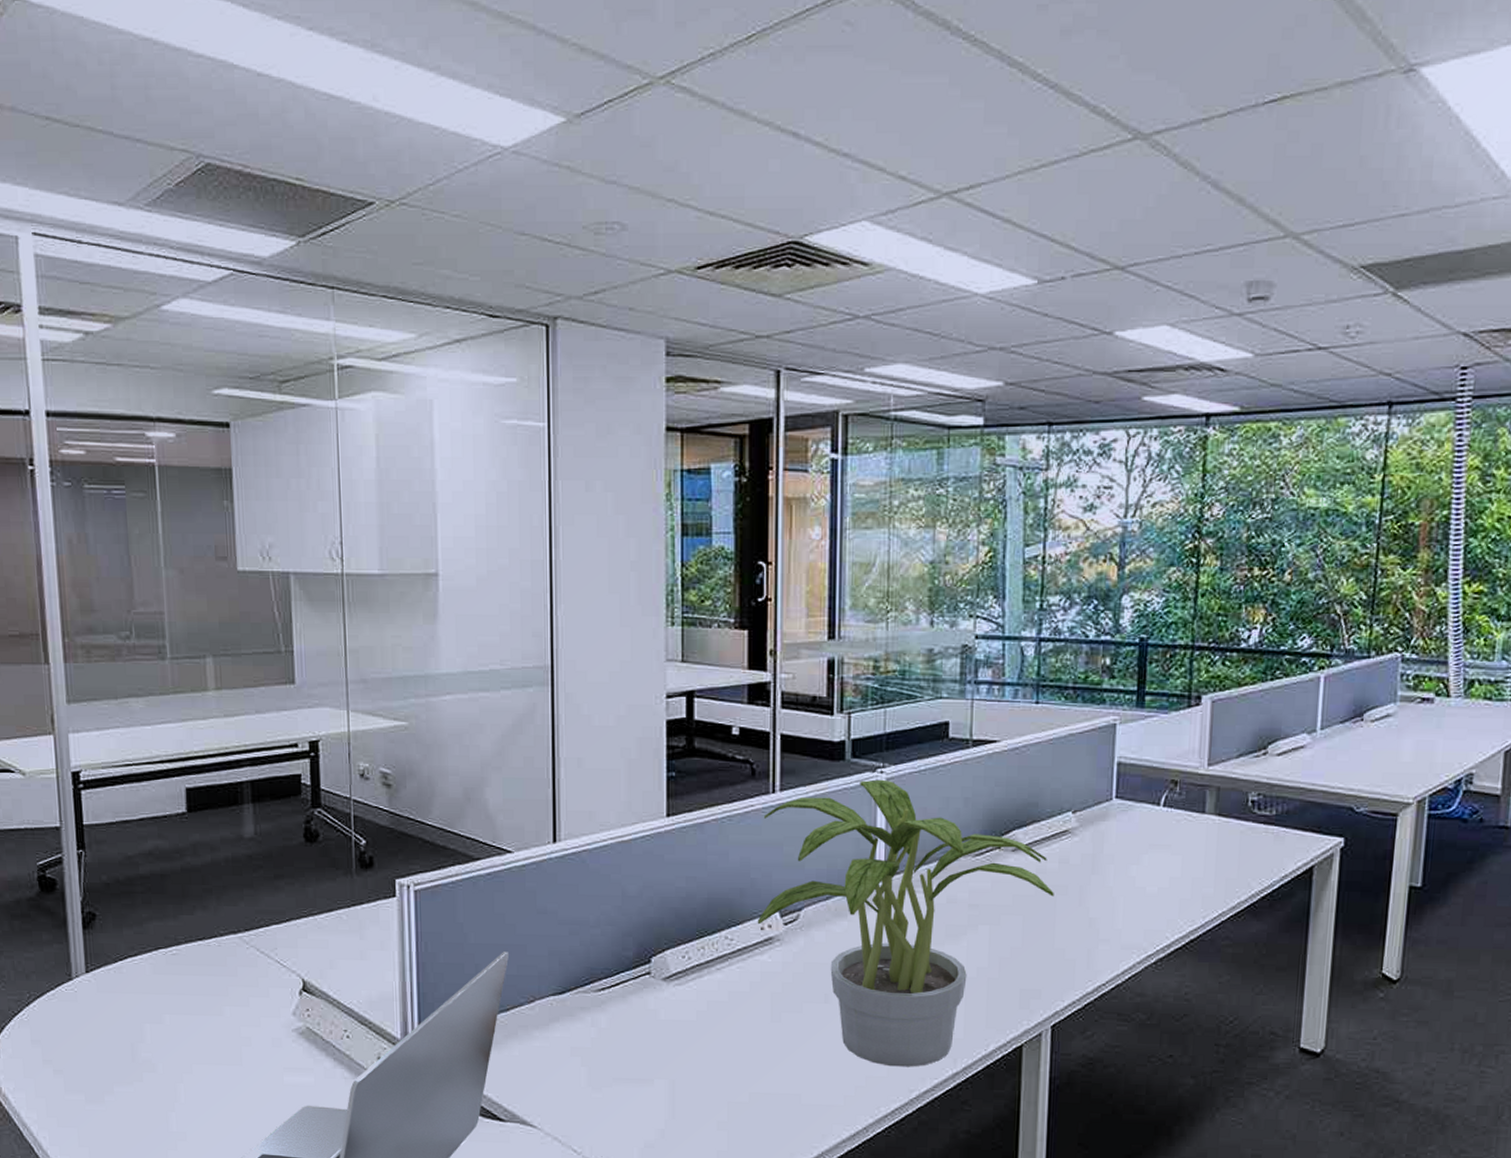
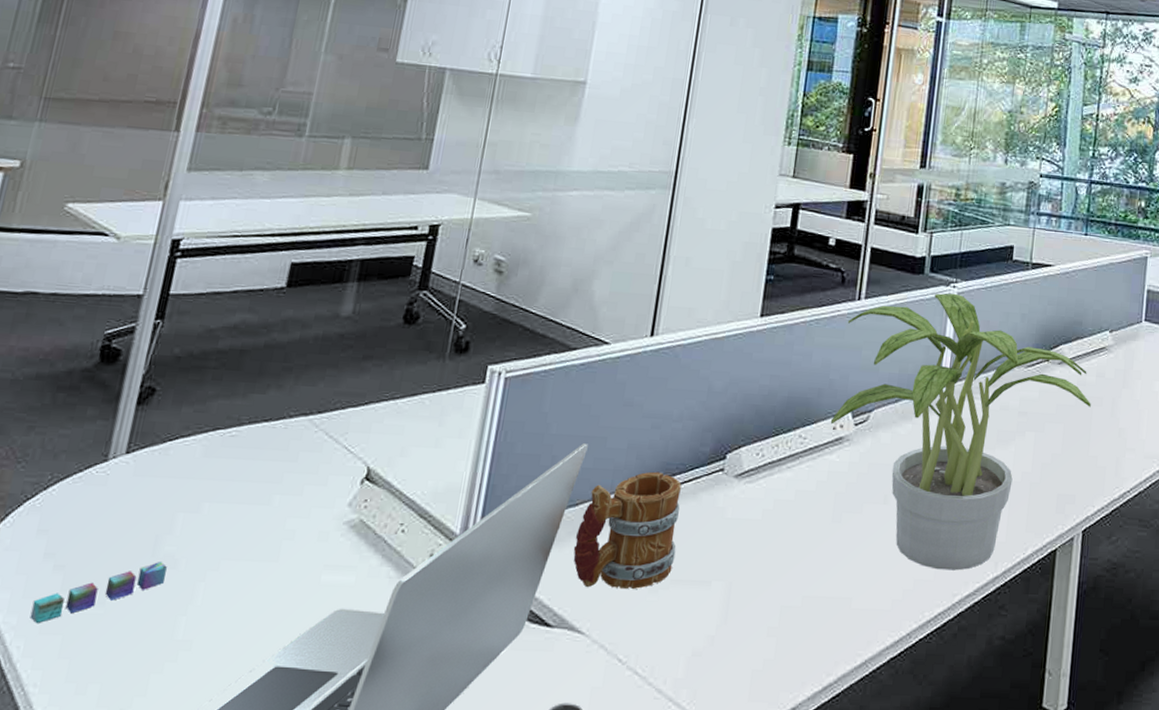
sticky notes: none [45,1066,148,1119] -> present [30,562,167,624]
mug: none [512,976,613,1088] -> present [573,471,682,590]

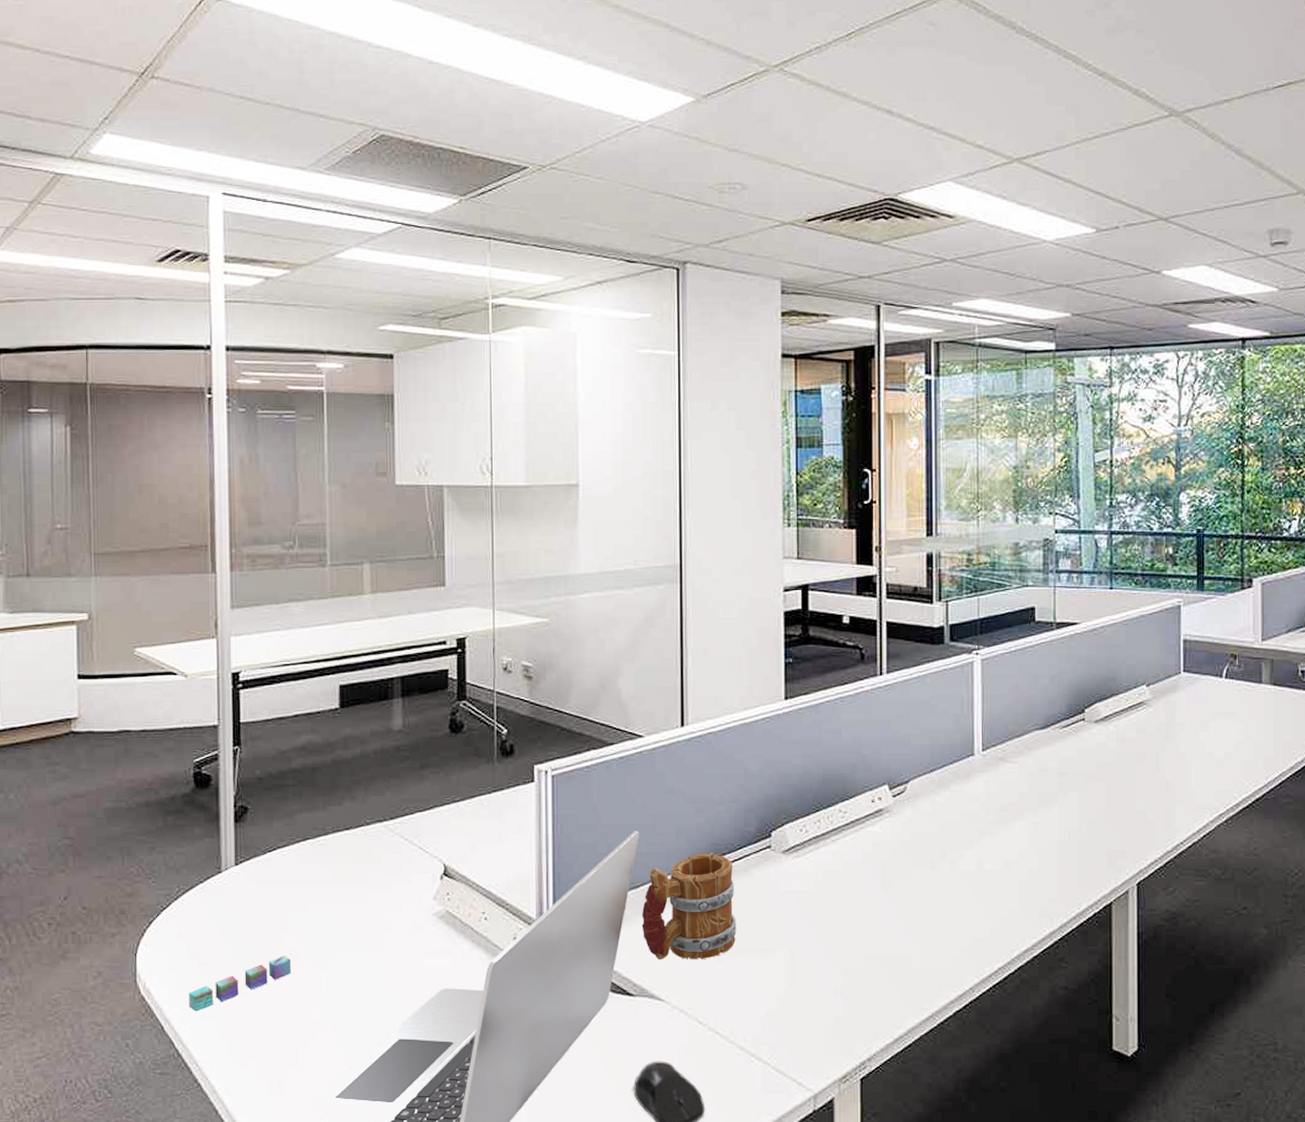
potted plant: present [830,293,1091,571] -> none [868,660,1134,928]

